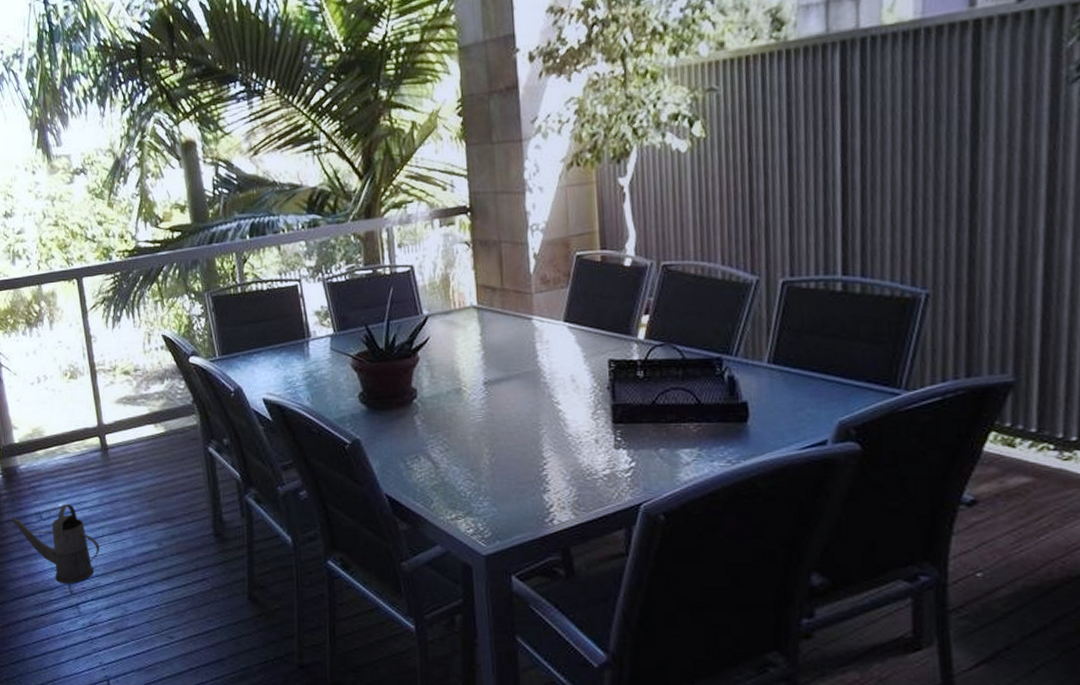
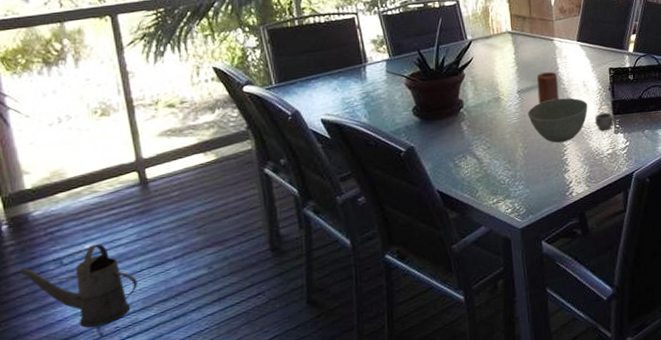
bowl: none [496,396,577,452] -> present [528,98,588,143]
candle: none [508,360,538,401] -> present [536,72,559,104]
cup: none [587,419,619,443] -> present [595,112,617,131]

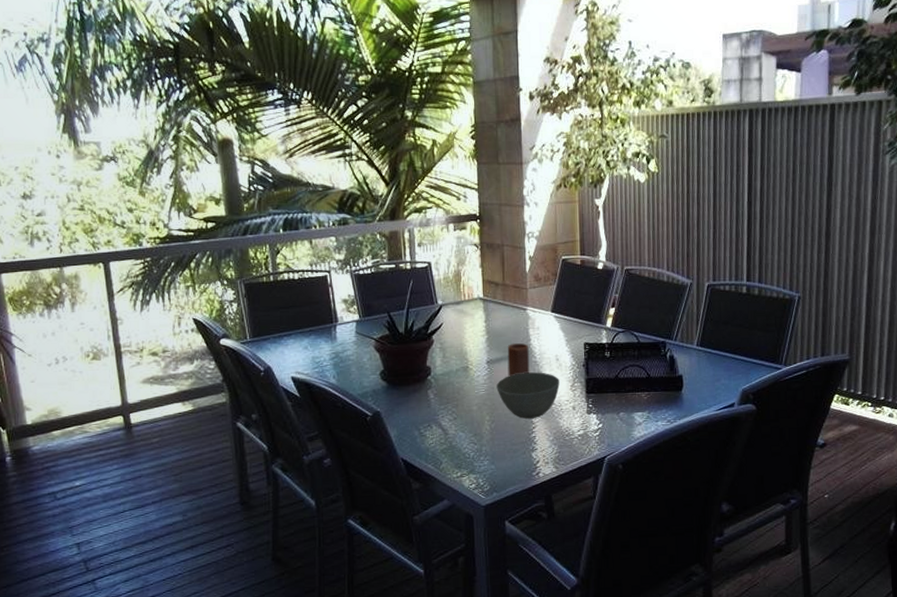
watering can: present [20,244,137,328] -> none [20,482,120,561]
cup: present [595,112,617,131] -> none [567,390,590,410]

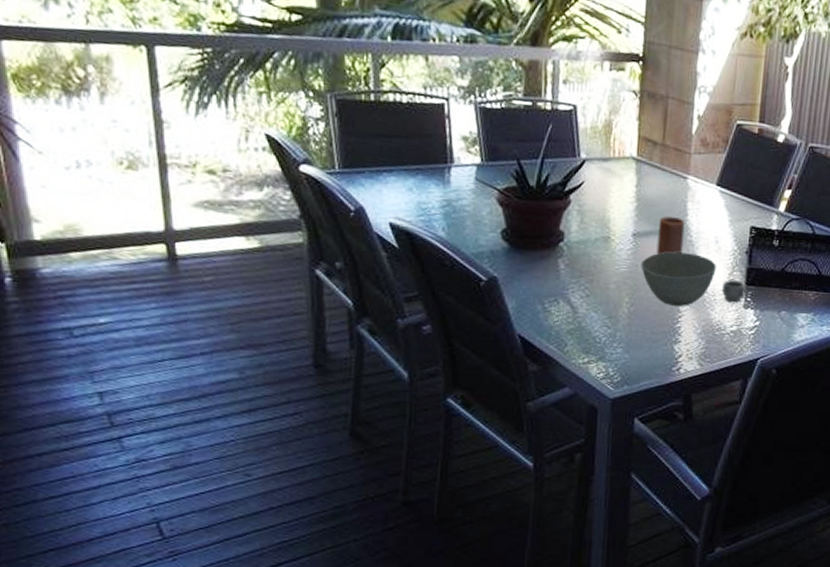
cup: none [567,390,590,410] -> present [722,280,749,302]

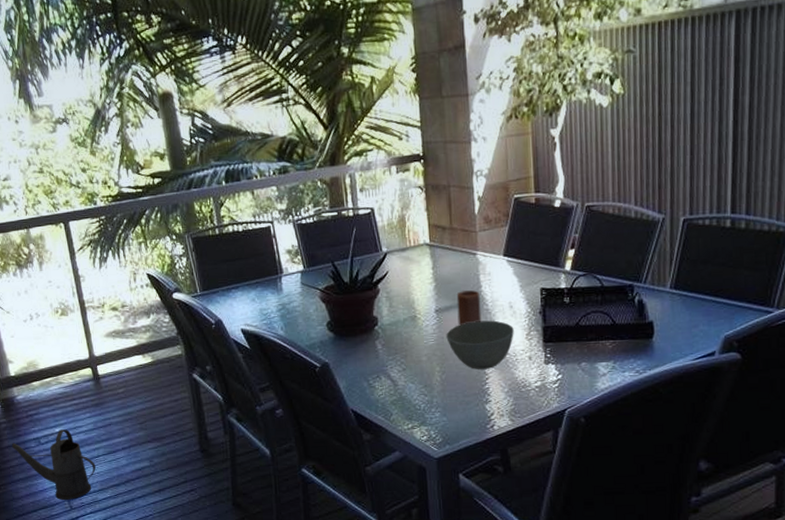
watering can: none [24,320,157,414] -> present [11,429,96,500]
cup: present [722,280,749,302] -> none [522,339,548,360]

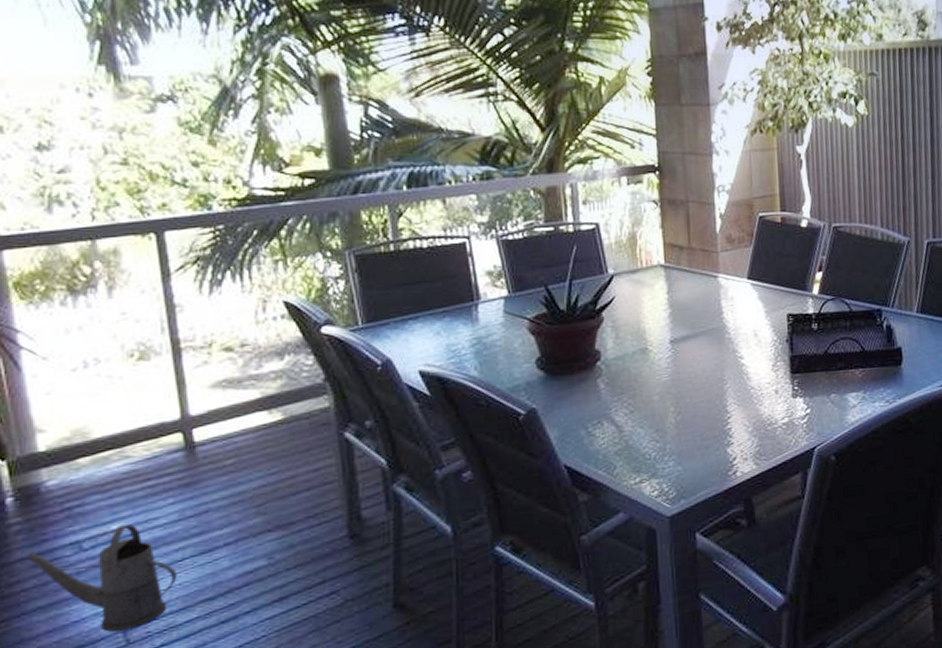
bowl: present [446,320,514,369] -> none [682,350,759,408]
candle: present [456,290,482,326] -> none [695,317,723,358]

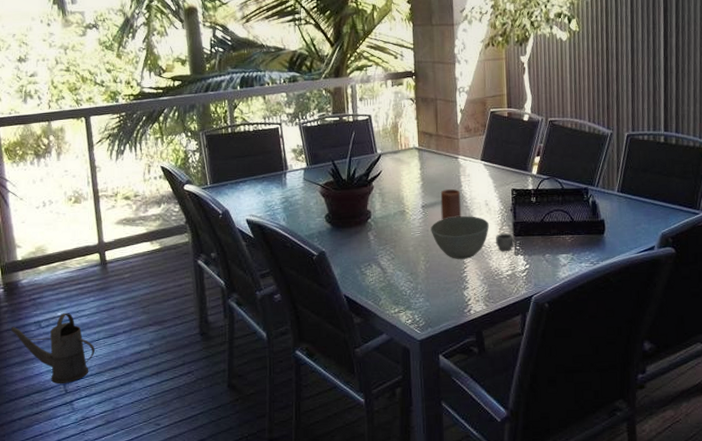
bowl: none [682,350,759,408] -> present [431,216,489,259]
candle: none [695,317,723,358] -> present [440,189,462,220]
cup: none [768,370,796,394] -> present [496,233,518,251]

